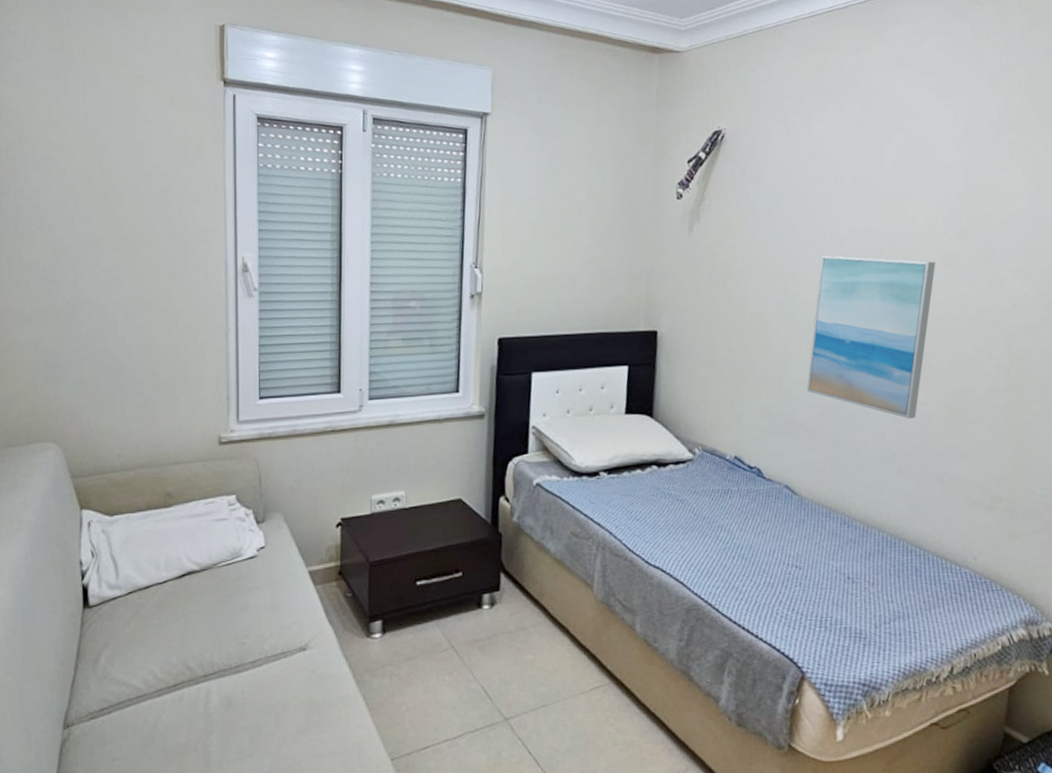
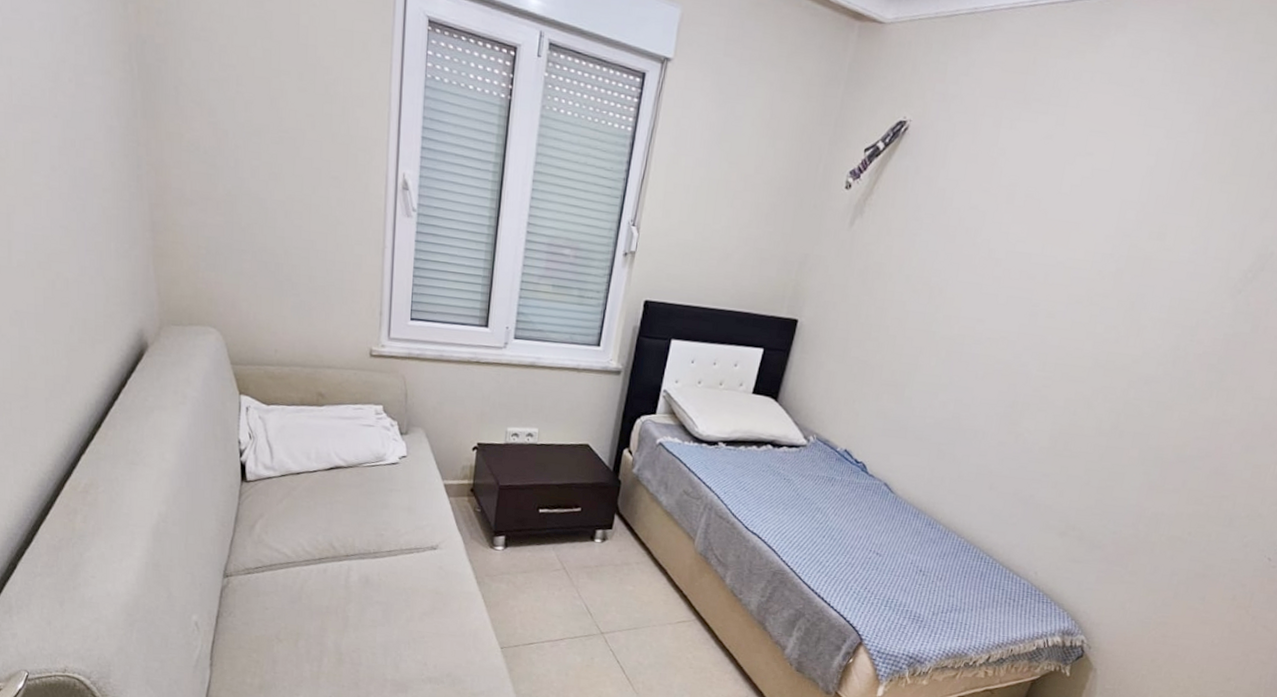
wall art: present [806,255,936,419] -> none [925,272,1082,444]

